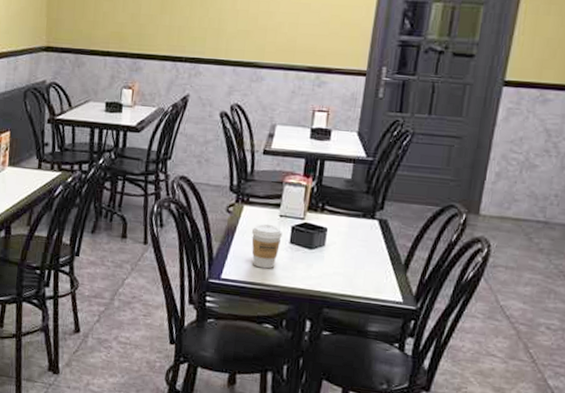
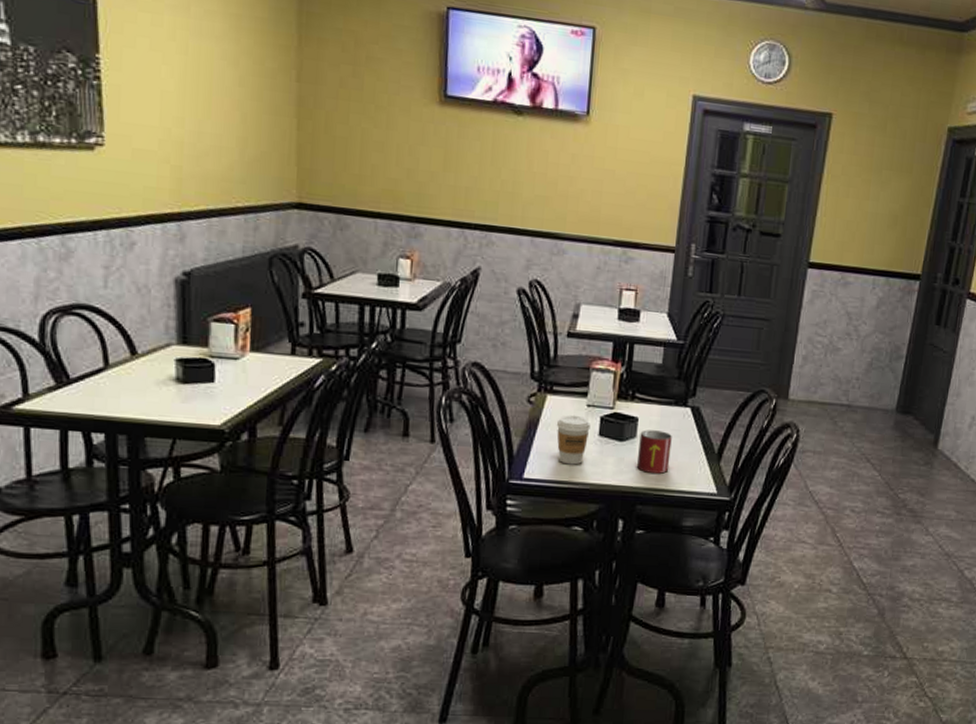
mug: none [324,239,359,281] -> present [636,430,672,474]

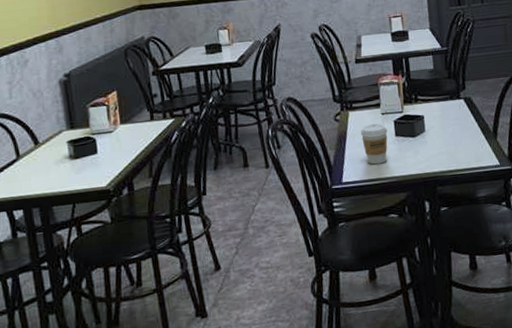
mug: present [636,430,672,474] -> none [428,122,457,159]

